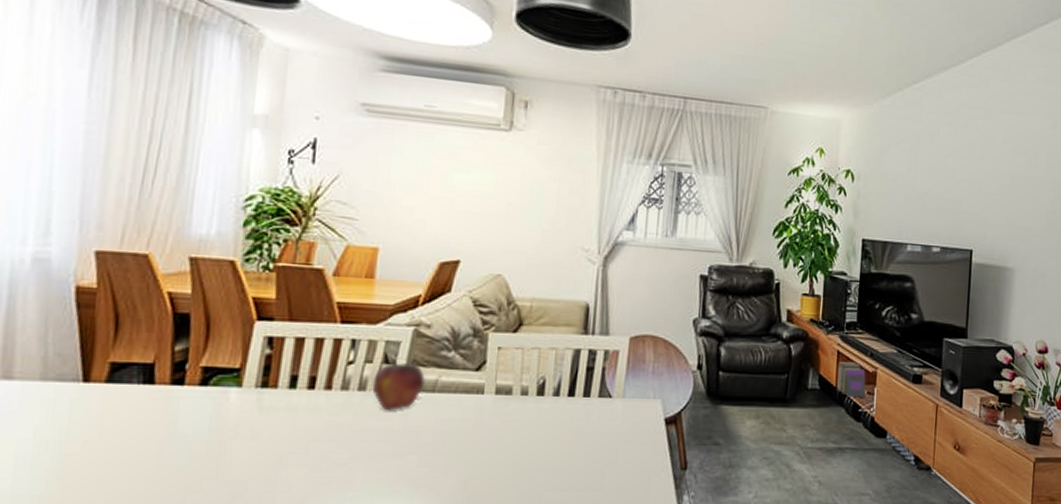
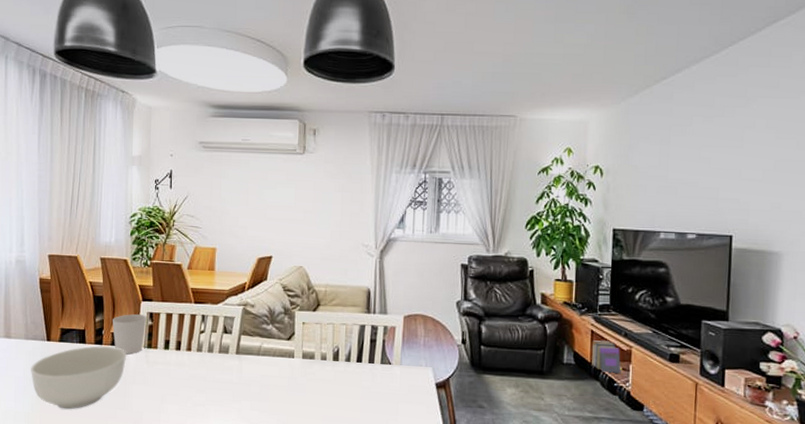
bowl: none [48,386,226,484] -> present [31,345,127,409]
dixie cup: none [203,339,263,398] -> present [112,314,147,355]
fruit: present [372,361,426,411] -> none [217,331,252,368]

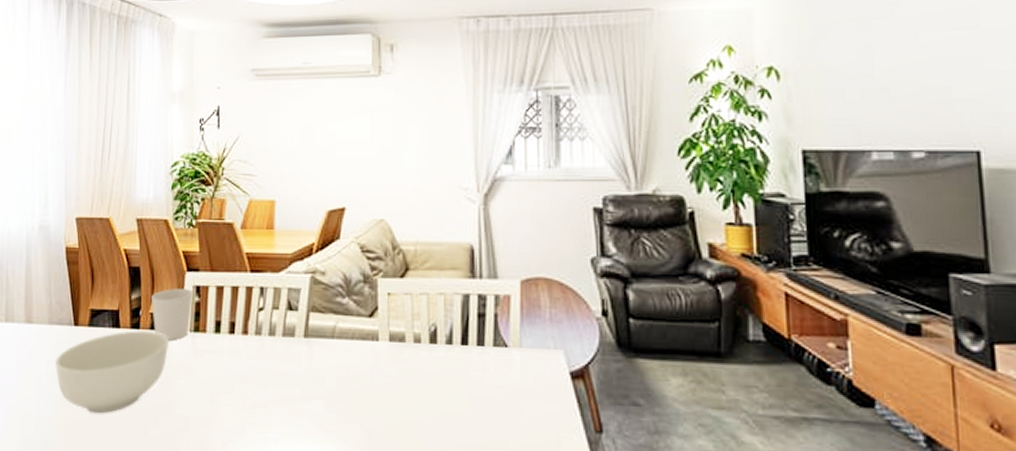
books: present [591,340,622,373] -> none [787,307,836,353]

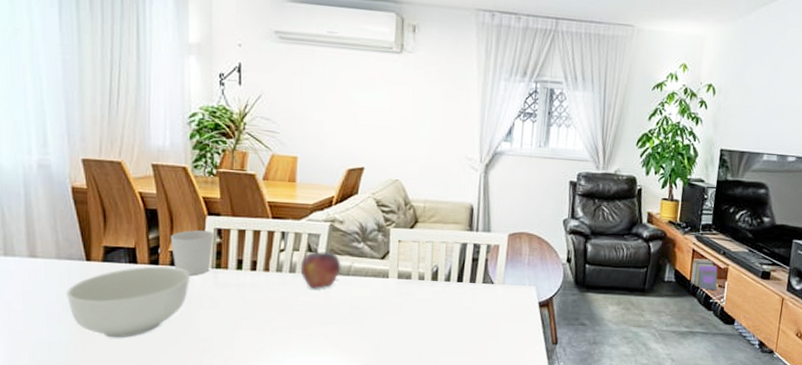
fruit: none [280,308,325,356] -> present [300,250,341,290]
books: none [787,307,836,353] -> present [691,259,718,290]

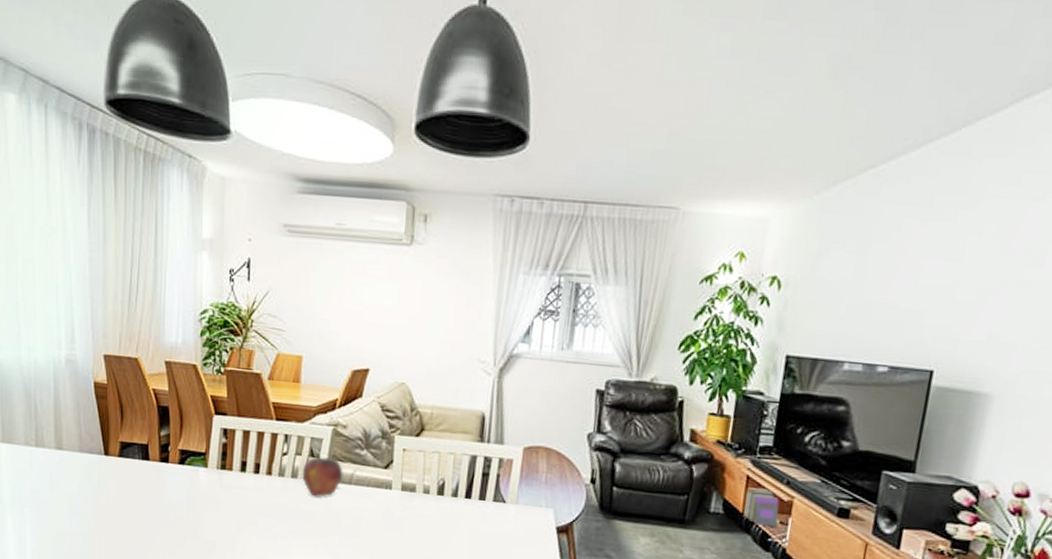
bowl: present [67,265,191,337] -> none [87,463,197,534]
dixie cup: present [170,230,214,276] -> none [179,429,220,476]

